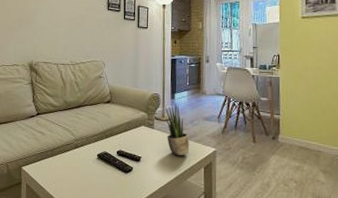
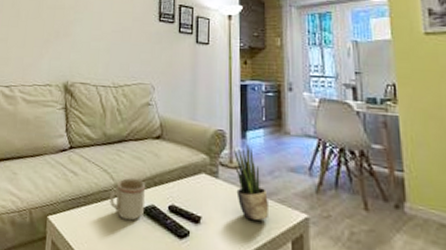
mug: none [71,134,99,164] -> present [110,178,145,221]

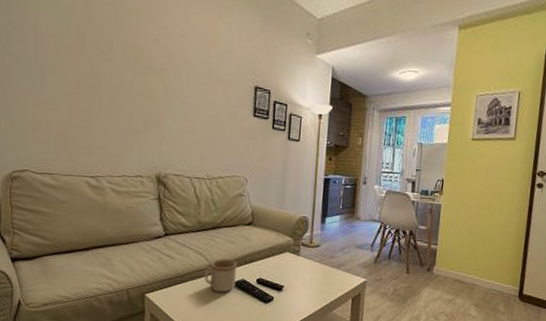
potted plant: present [234,144,270,221] -> none [313,228,338,285]

